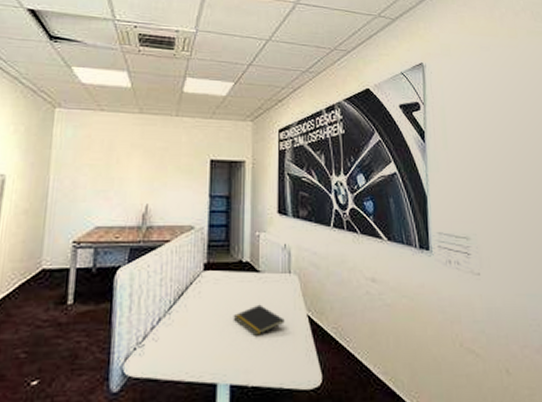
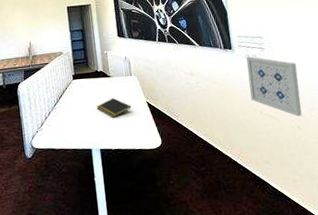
wall art: none [447,263,513,356] -> present [246,56,302,117]

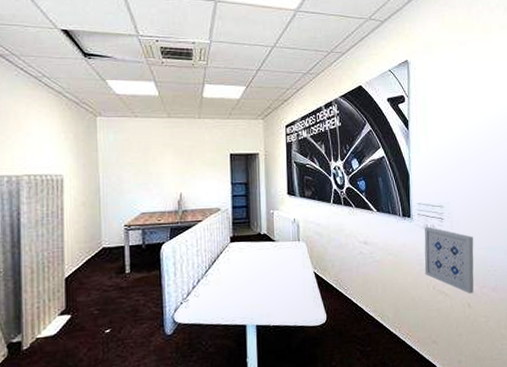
notepad: present [96,98,131,118] -> none [255,266,296,289]

